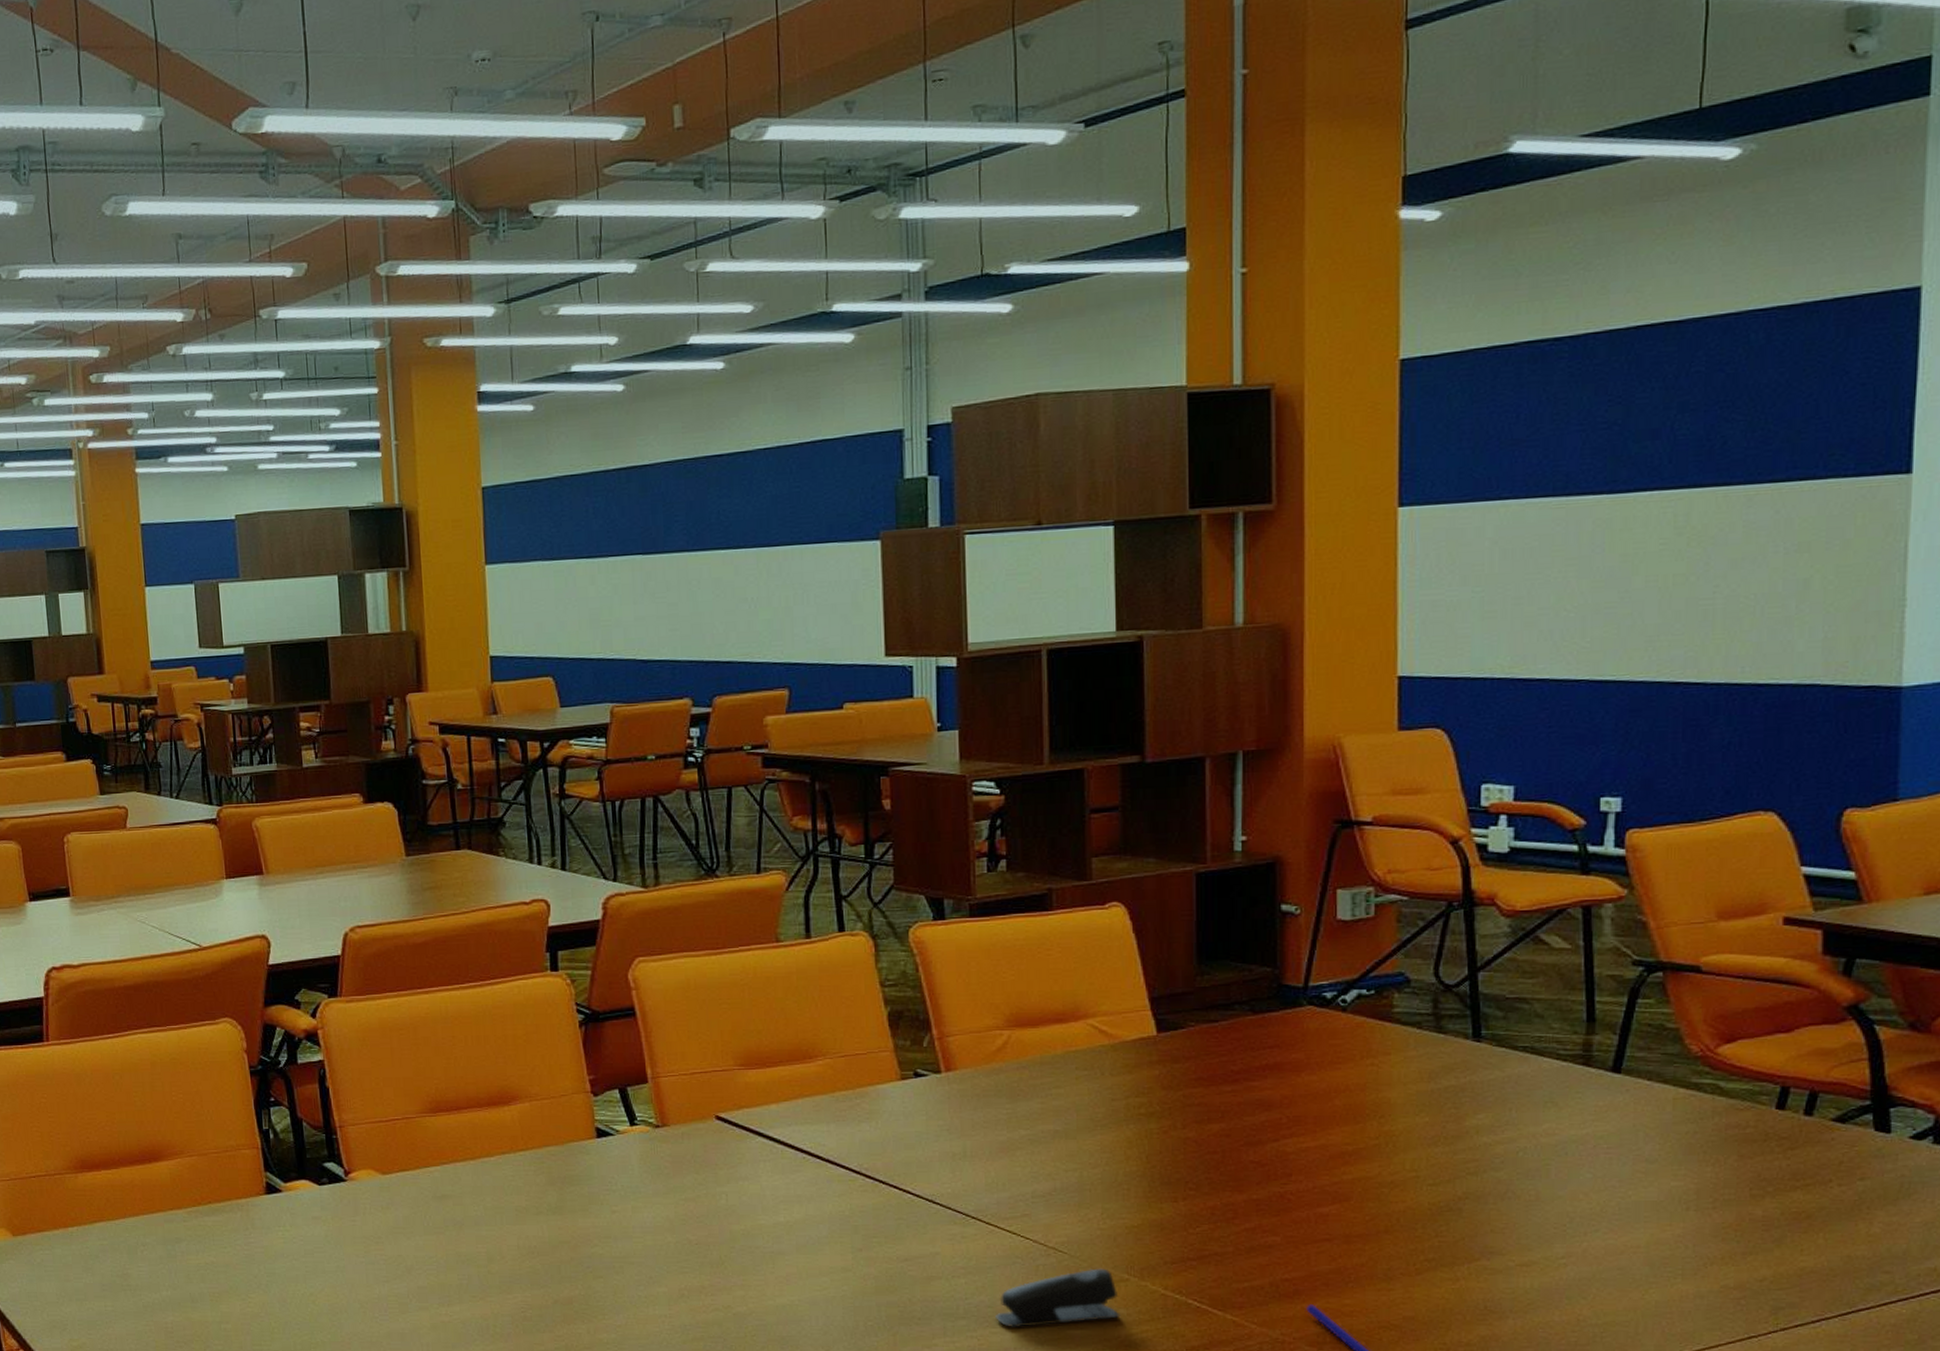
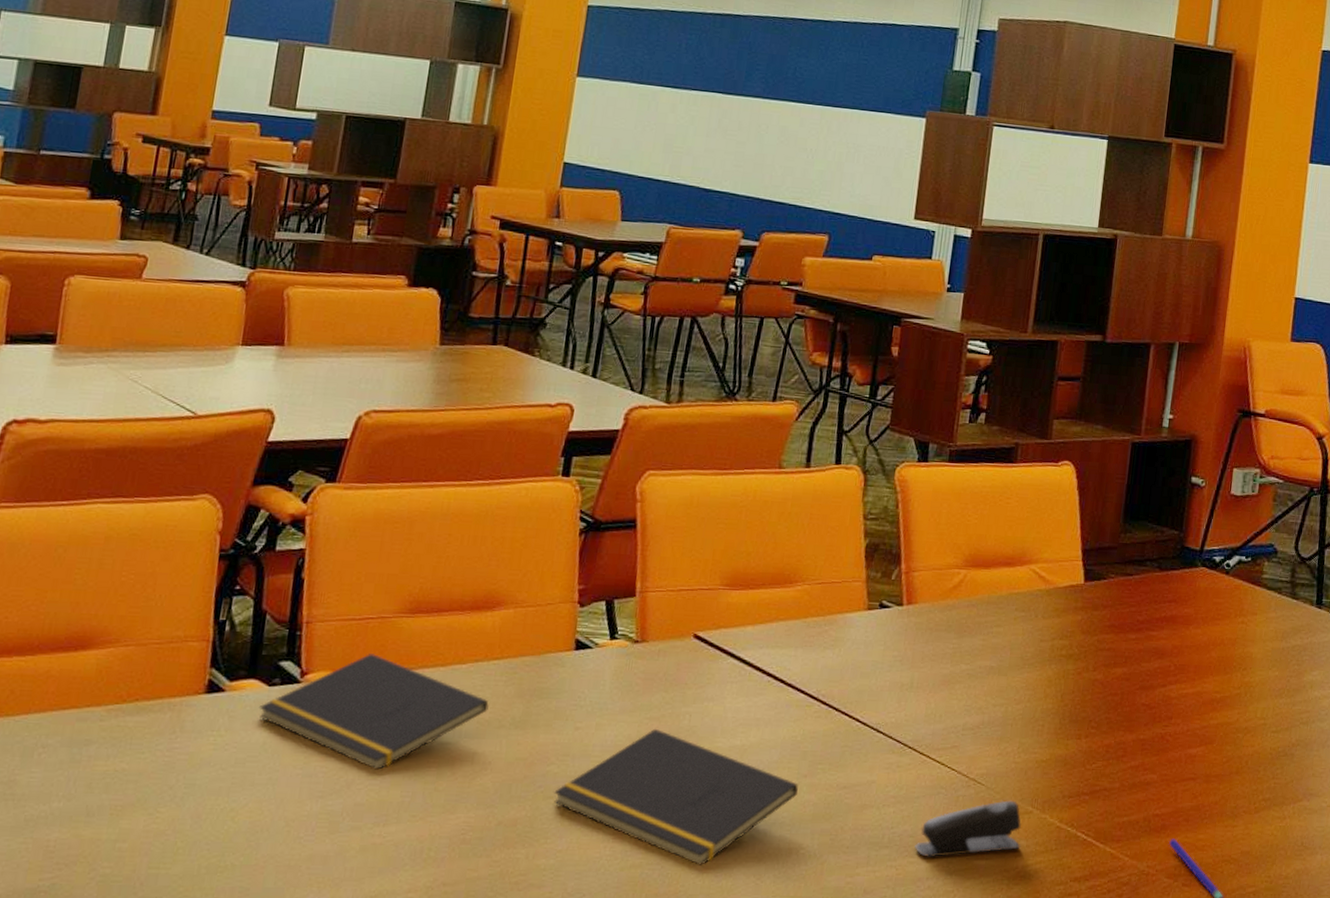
notepad: none [314,1152,524,1256] -> present [258,654,489,770]
notepad: none [603,1208,856,1338] -> present [554,728,799,865]

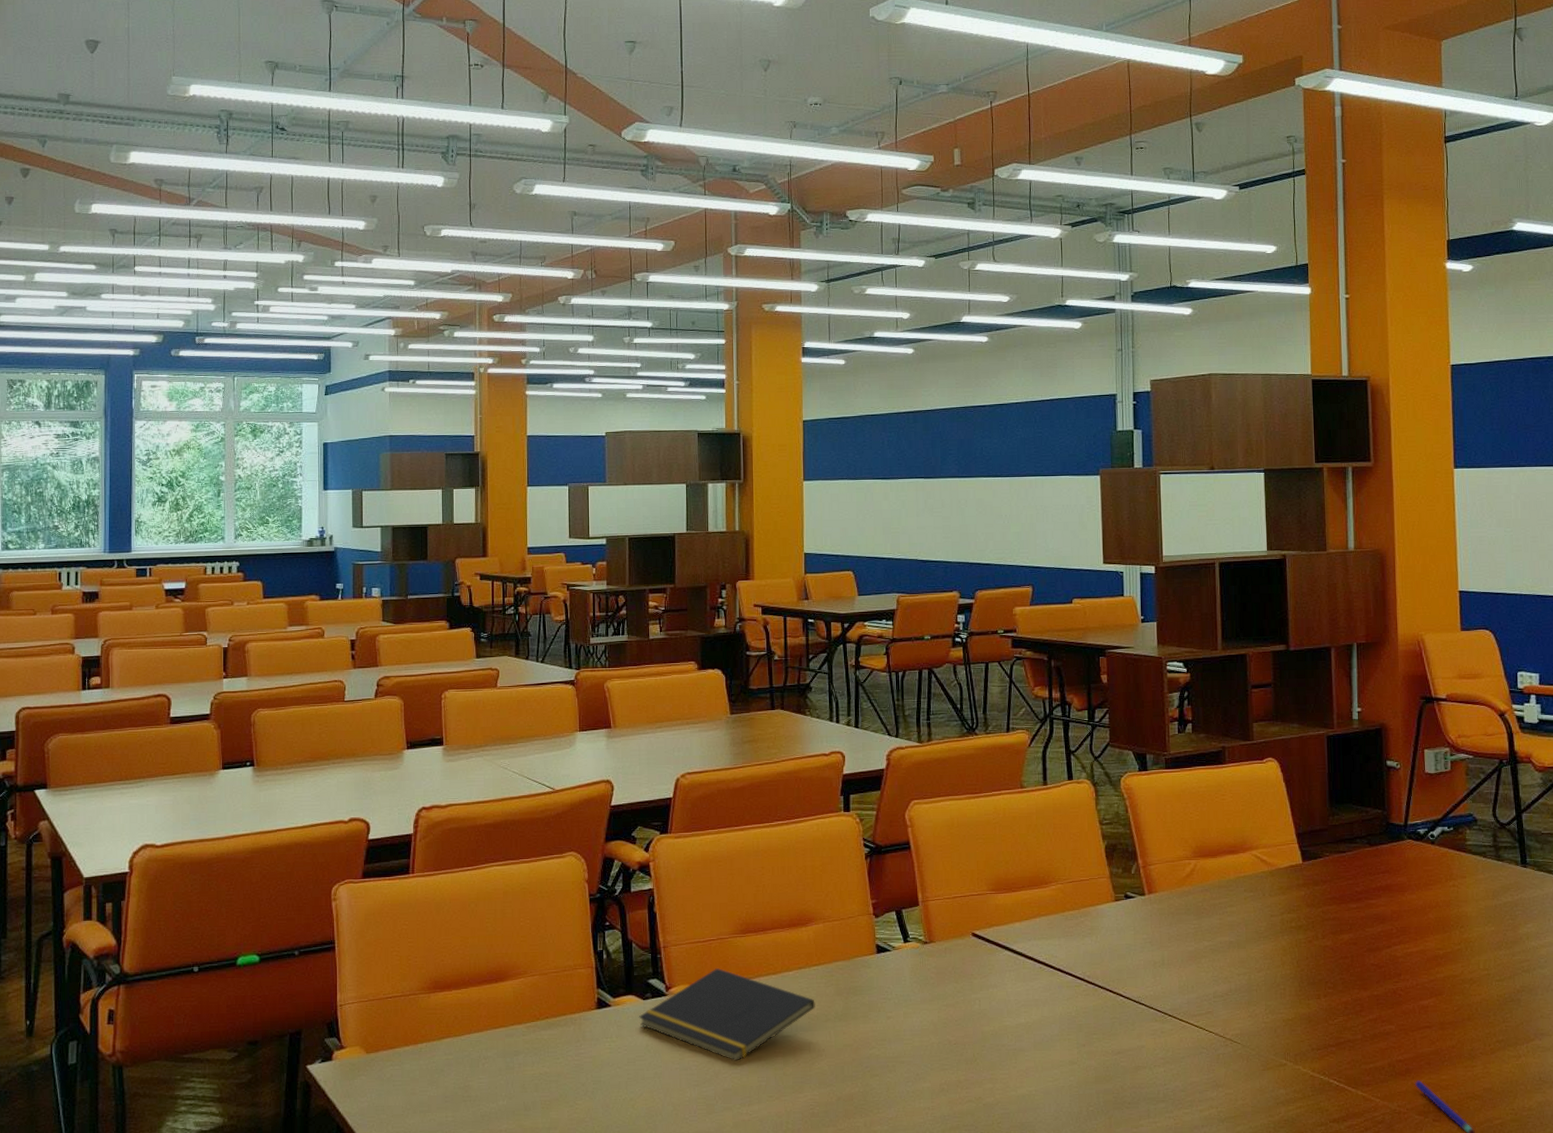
notepad: present [554,728,799,865] -> none [878,1013,1080,1125]
stapler: present [914,800,1021,857] -> none [1187,1055,1281,1108]

